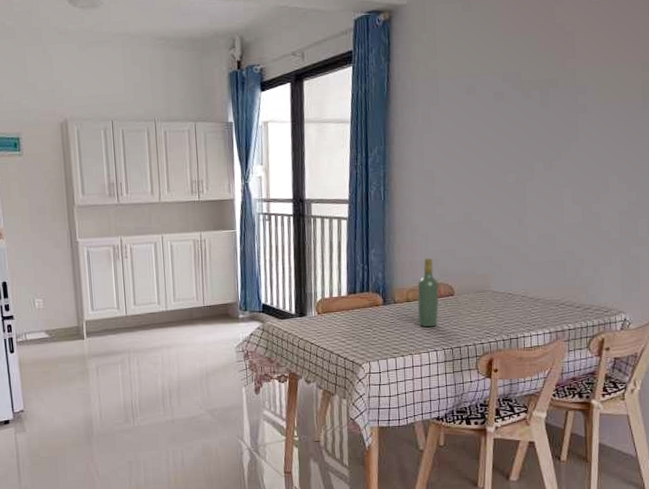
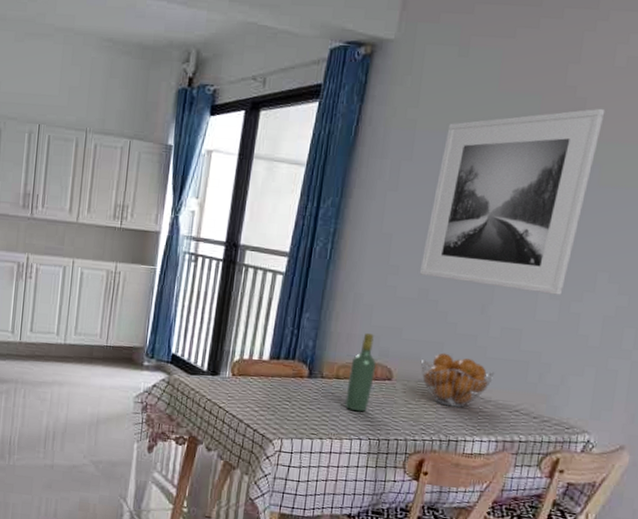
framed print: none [461,38,591,202] -> present [419,108,606,295]
fruit basket: none [476,264,539,310] -> present [421,353,495,408]

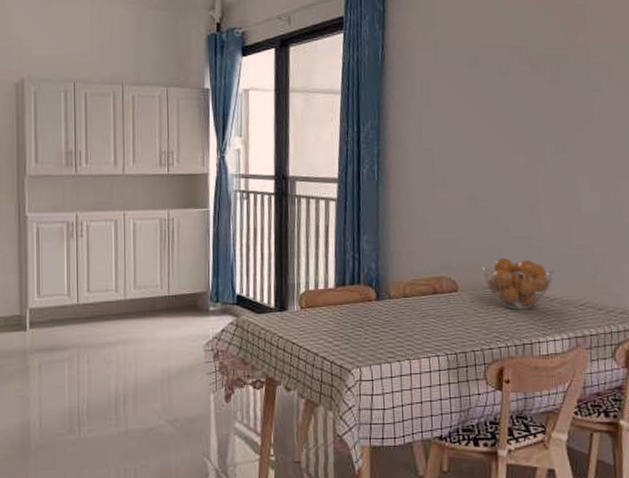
wine bottle: present [344,333,377,412] -> none [415,248,441,328]
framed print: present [419,108,606,295] -> none [465,12,604,188]

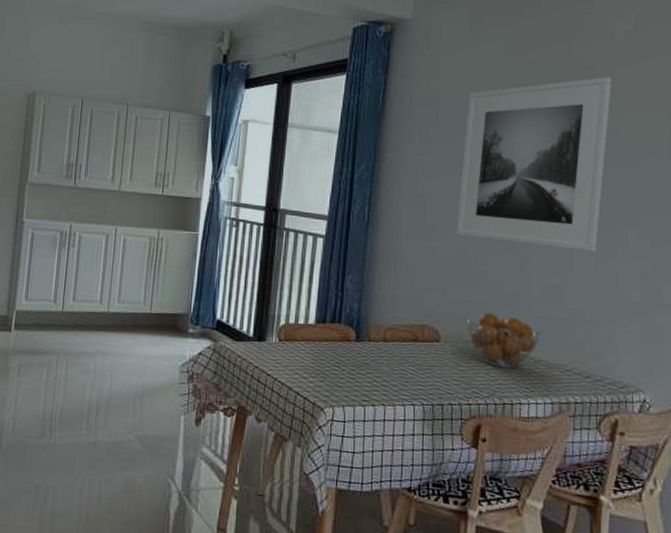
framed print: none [465,12,604,188] -> present [456,76,612,252]

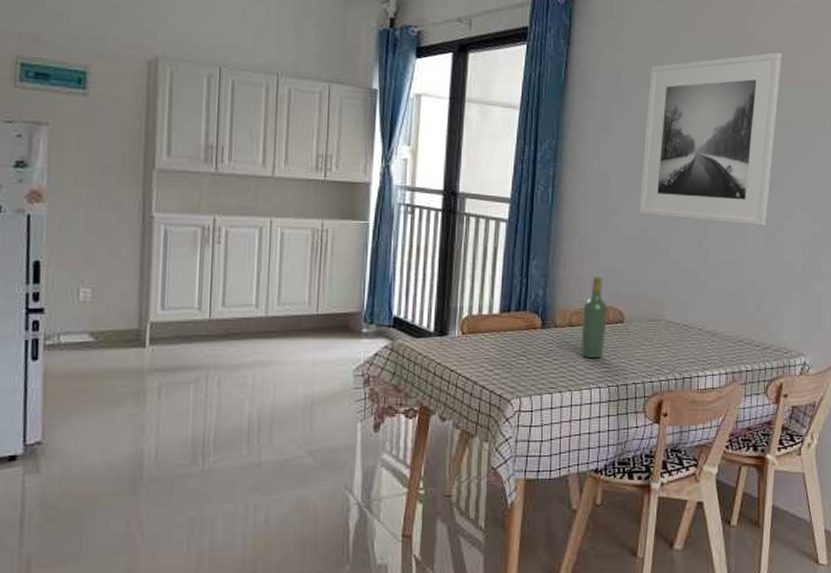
wine bottle: none [395,294,424,376] -> present [581,277,608,359]
fruit basket: present [467,312,542,369] -> none [650,290,718,345]

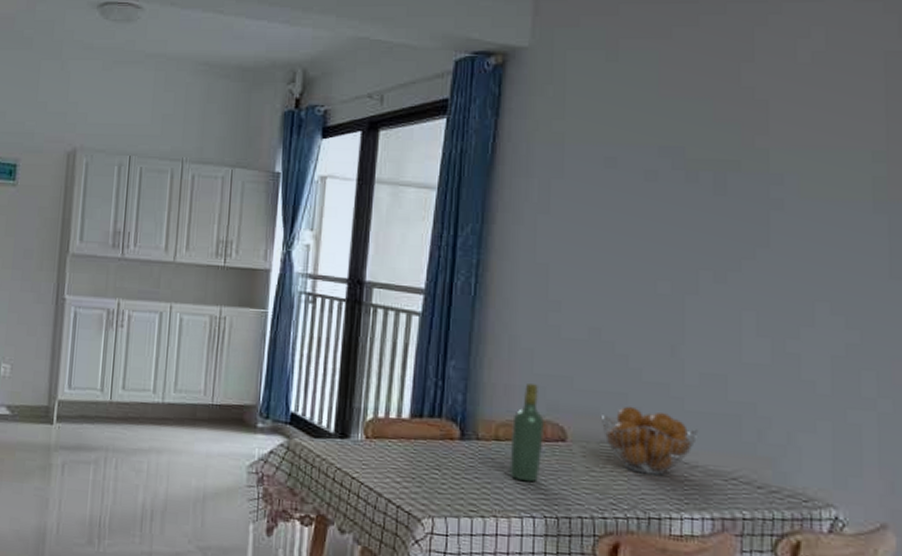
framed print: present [639,52,782,226] -> none [587,110,794,332]
fruit basket: none [650,290,718,345] -> present [602,406,699,476]

